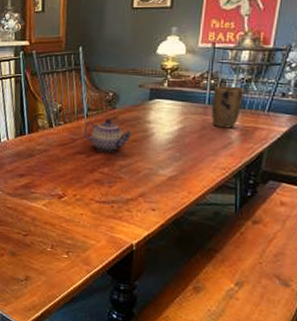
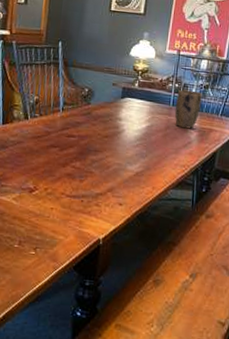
teapot: present [84,119,133,152] -> none [58,114,105,147]

